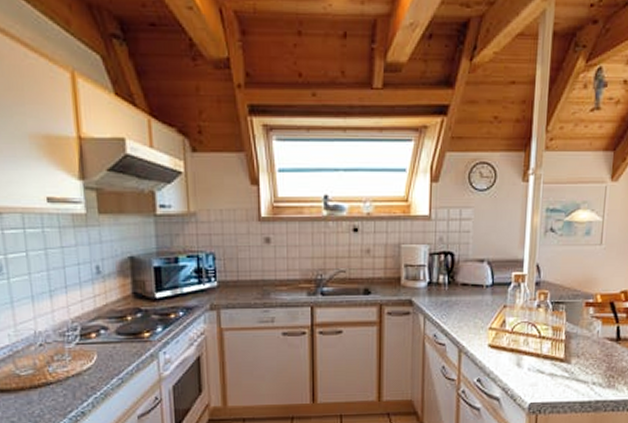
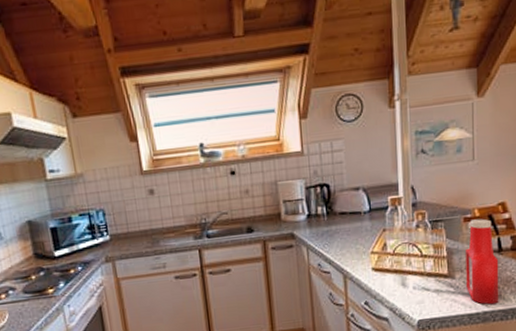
ketchup bottle: none [581,305,616,394] -> present [465,218,499,305]

